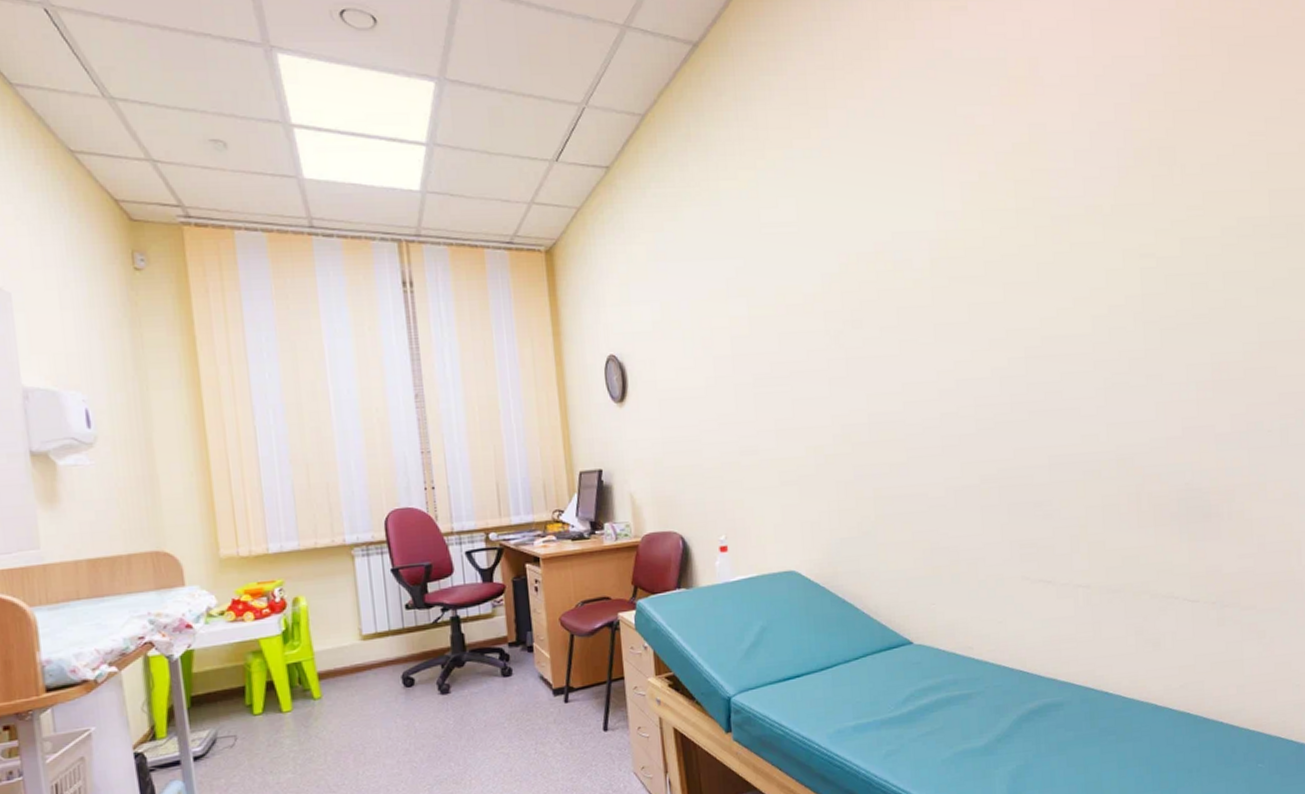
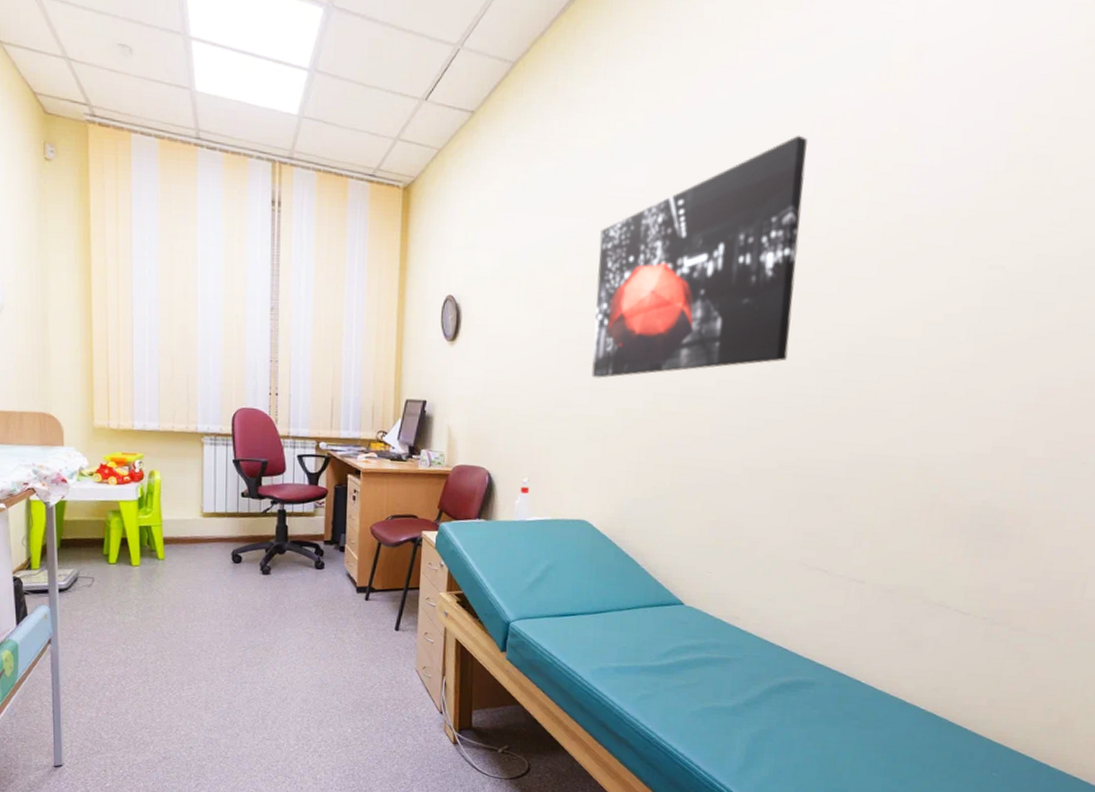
wall art: none [758,153,969,419] -> present [591,134,809,378]

